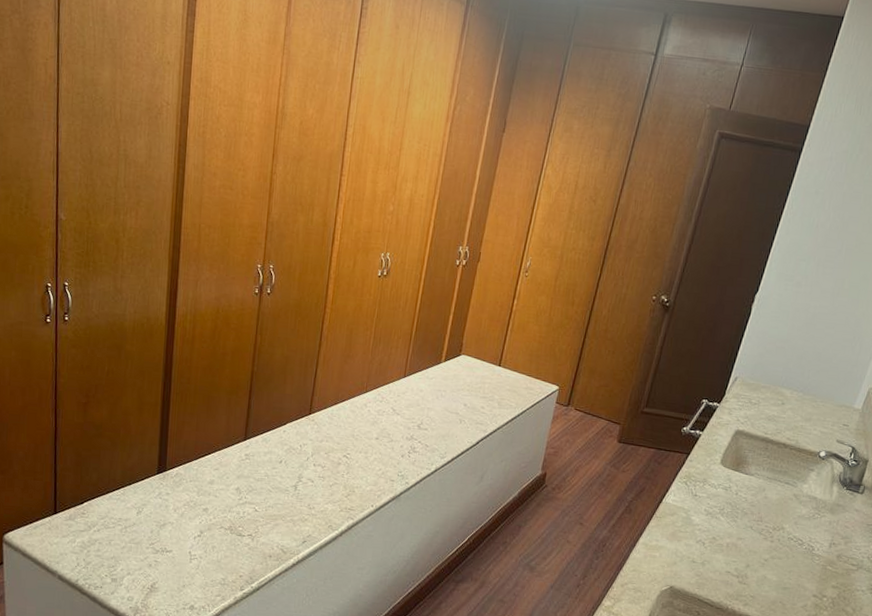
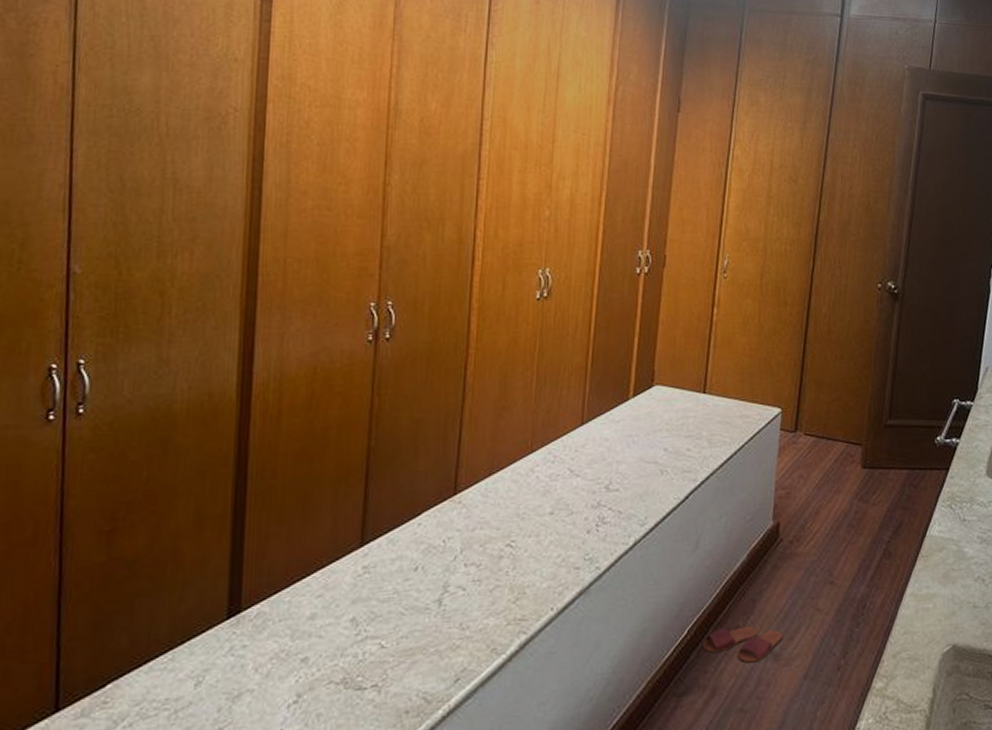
slippers: none [477,541,539,570] -> present [702,626,783,663]

